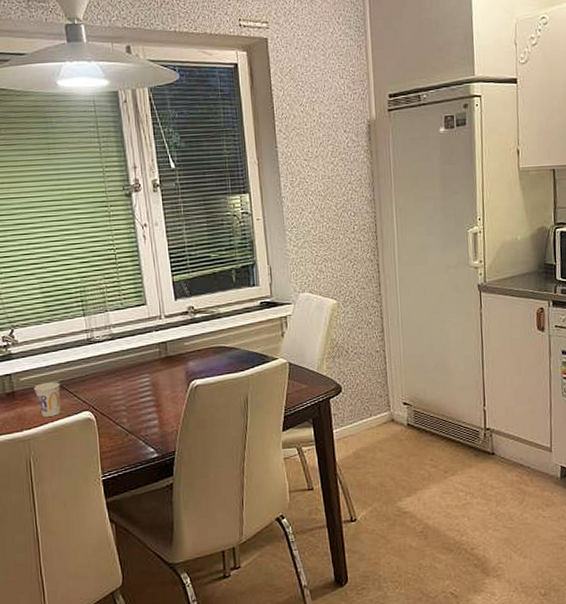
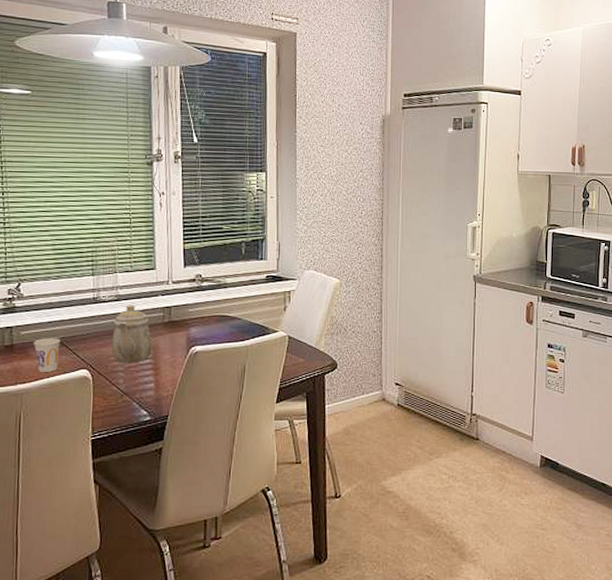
teapot: none [110,343,152,403] -> present [111,305,152,363]

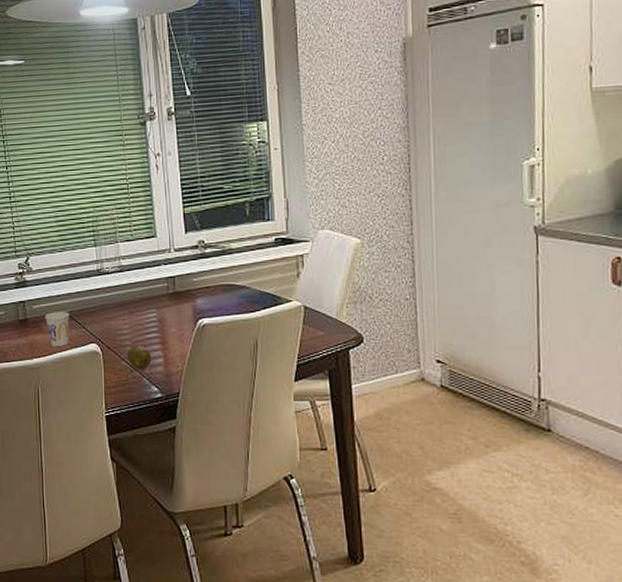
teapot: present [111,305,152,363] -> none [118,276,159,337]
fruit: none [118,372,143,393] -> present [127,346,152,369]

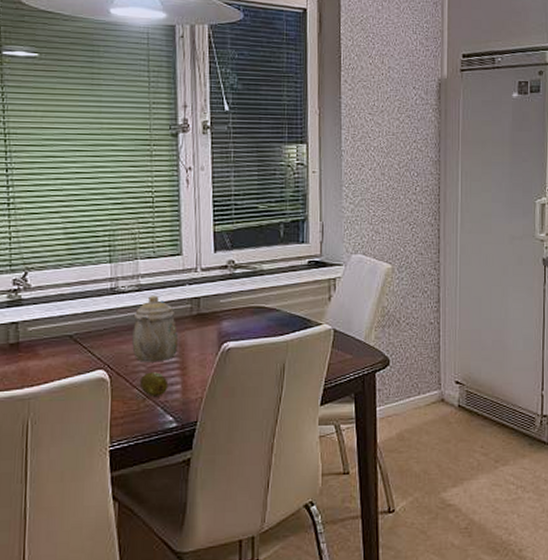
cup: present [44,312,70,346] -> none [42,334,74,373]
teapot: none [118,276,159,337] -> present [132,296,179,362]

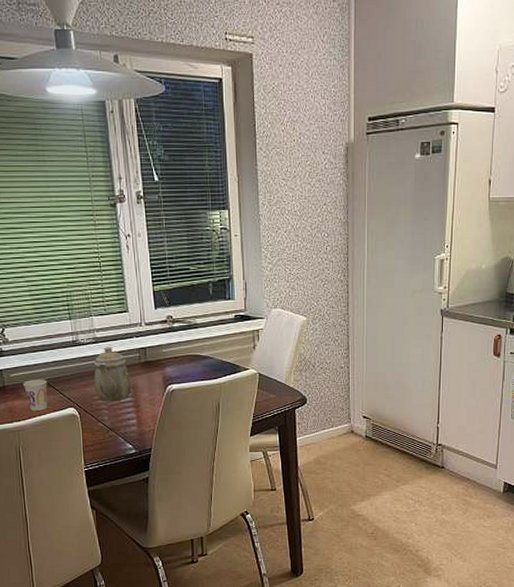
cup: none [42,334,74,373] -> present [22,379,48,411]
fruit: present [139,372,169,396] -> none [103,409,126,429]

